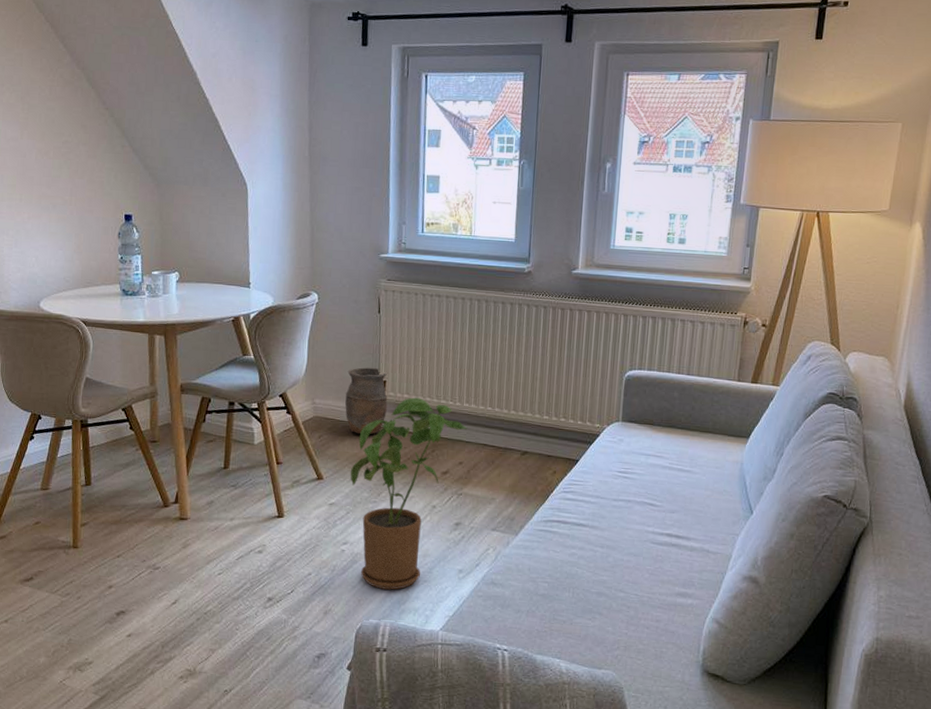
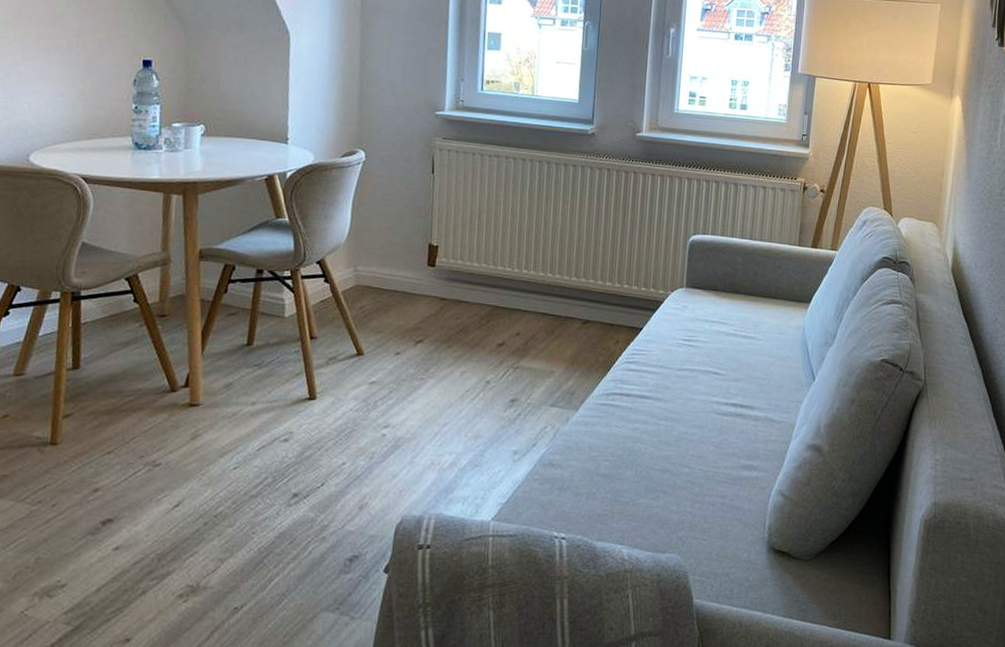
vase: present [345,367,388,435] -> none [391,231,440,304]
house plant: present [350,397,468,590] -> none [394,263,526,477]

